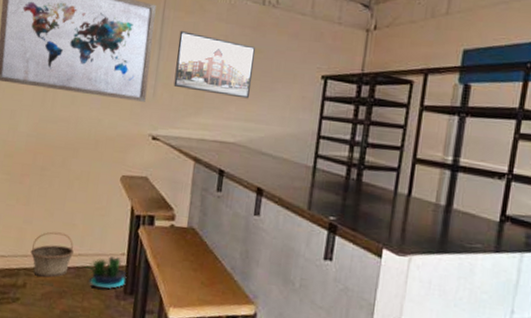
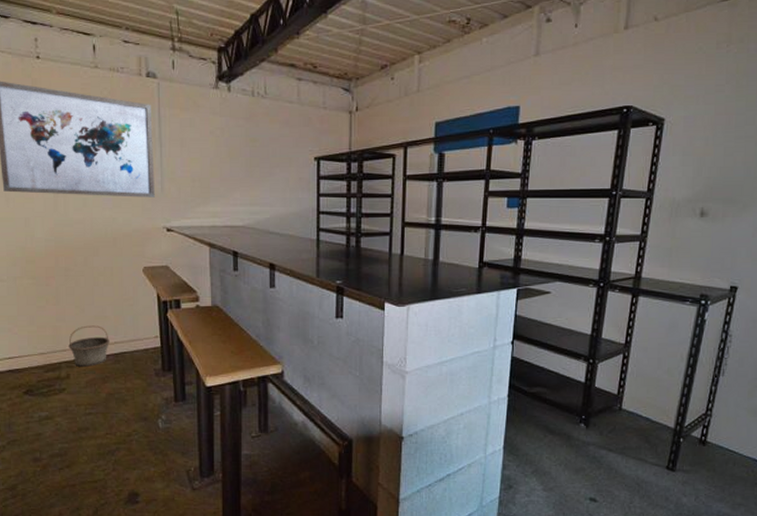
potted plant: present [85,256,127,290] -> none [123,340,163,369]
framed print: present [173,31,255,99] -> none [177,127,251,185]

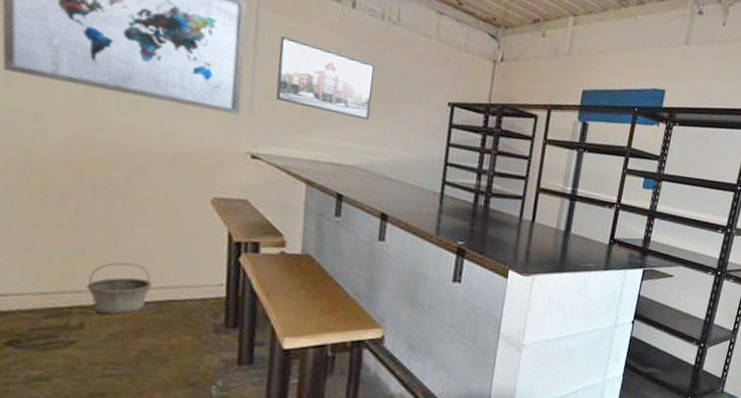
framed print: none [177,127,251,185] -> present [276,36,374,120]

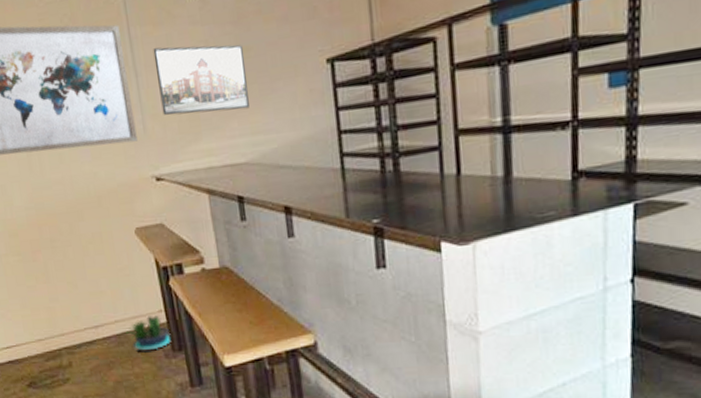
basket: present [86,262,152,315] -> none [66,303,109,352]
potted plant: none [170,288,228,324] -> present [125,315,172,351]

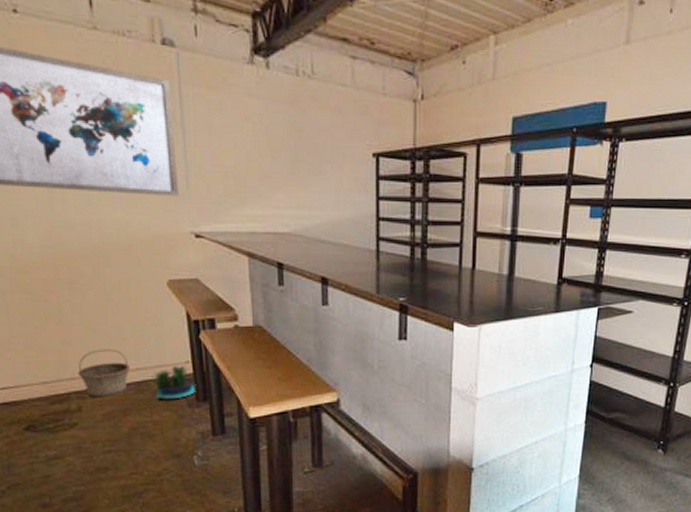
basket: none [66,303,109,352] -> present [78,349,130,397]
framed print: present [153,45,249,116] -> none [204,111,297,184]

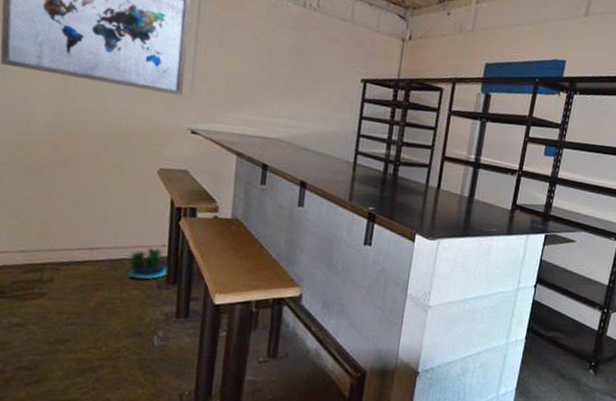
basket: present [78,349,130,397] -> none [57,225,108,271]

